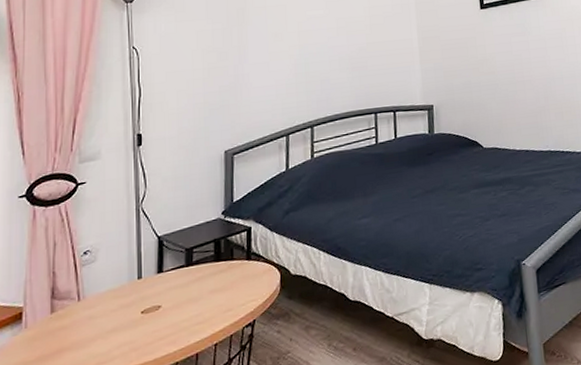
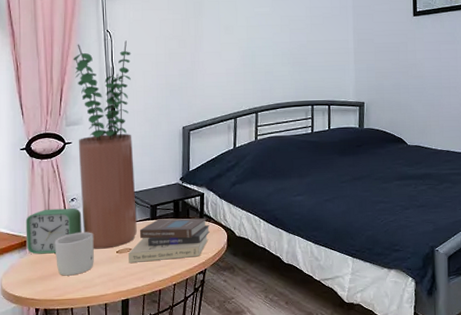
alarm clock: none [21,262,97,329] -> present [25,208,82,254]
mug: none [60,291,112,352] -> present [54,232,94,276]
vase: none [90,57,168,313] -> present [73,40,137,249]
books: none [155,257,259,324] -> present [127,218,210,263]

